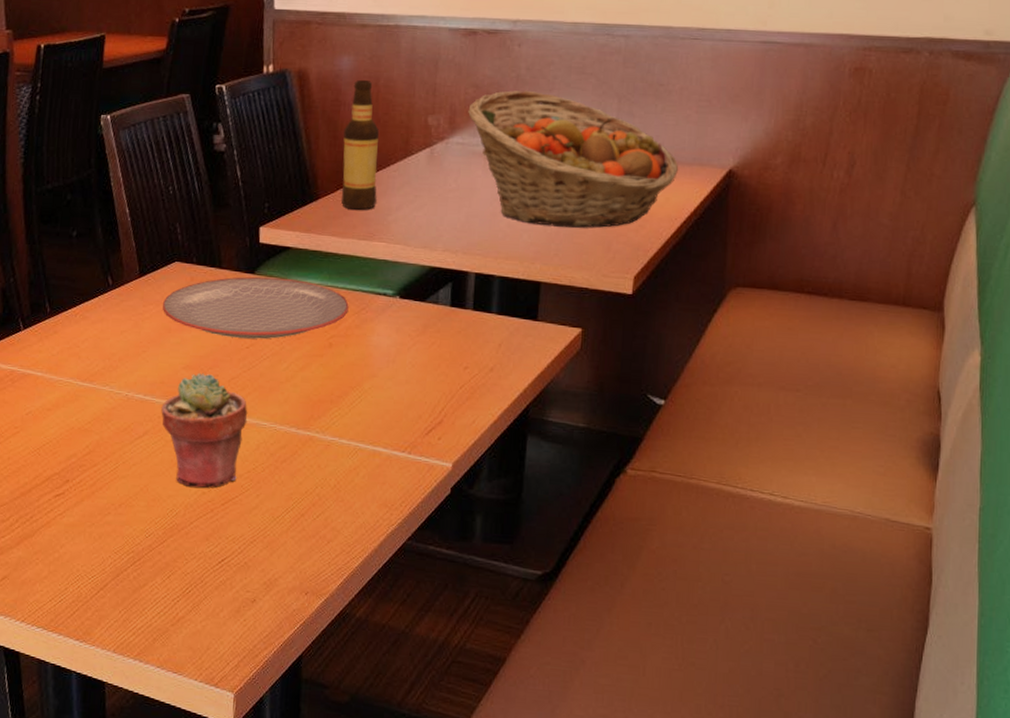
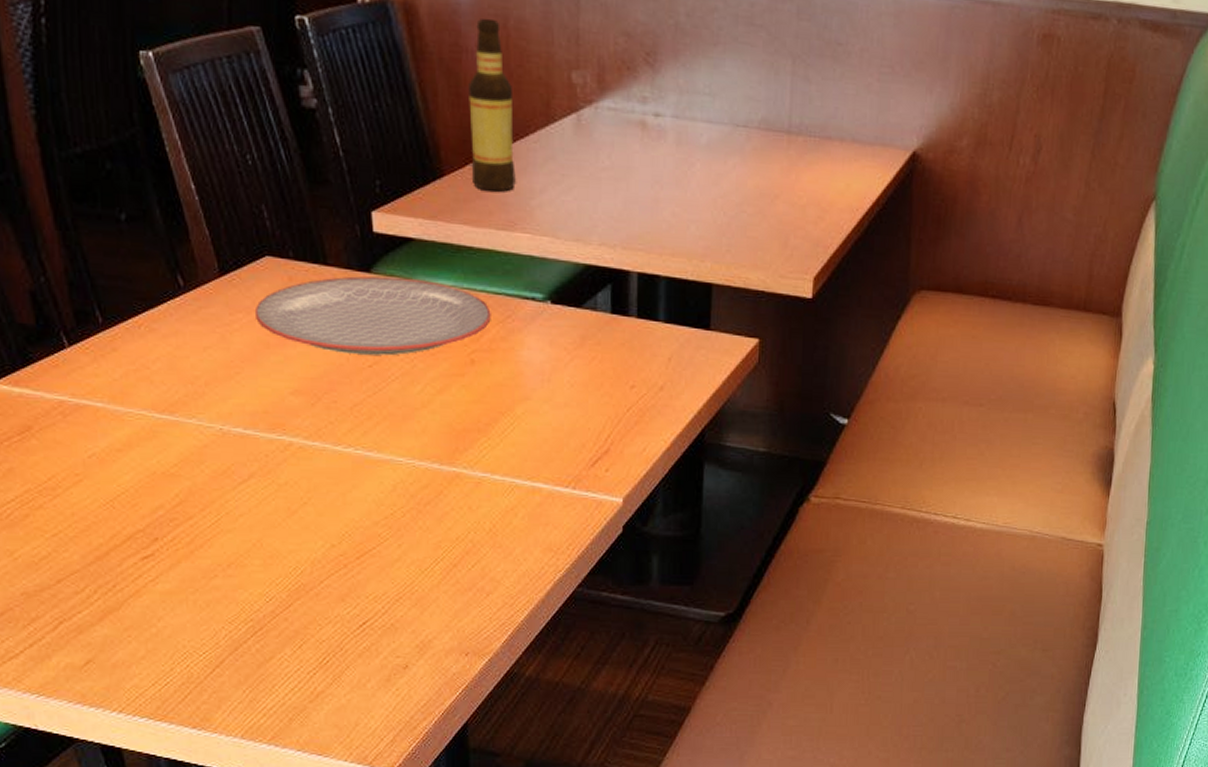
potted succulent: present [161,372,248,488] -> none [268,398,379,539]
fruit basket: present [468,90,679,228] -> none [619,42,860,219]

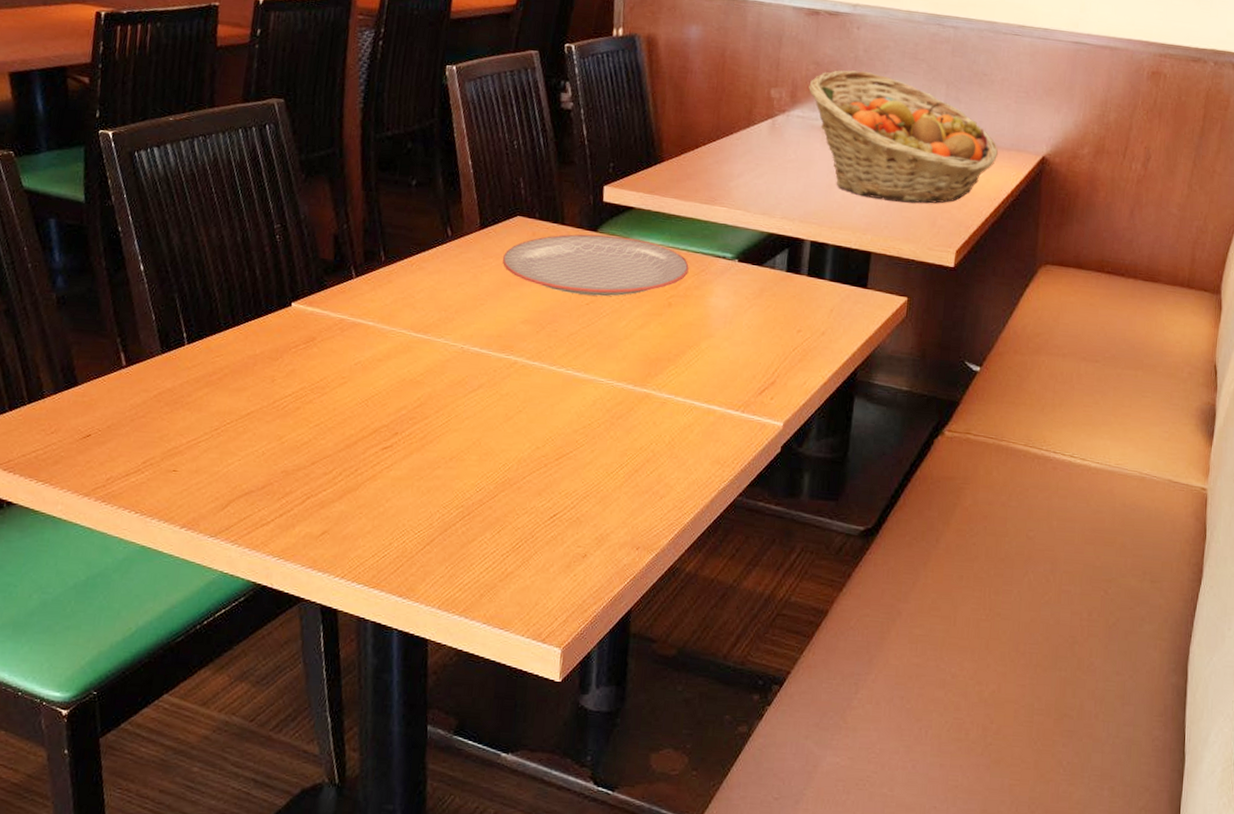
bottle: present [469,18,516,192] -> none [684,49,724,175]
fruit basket: none [619,42,860,219] -> present [808,70,999,204]

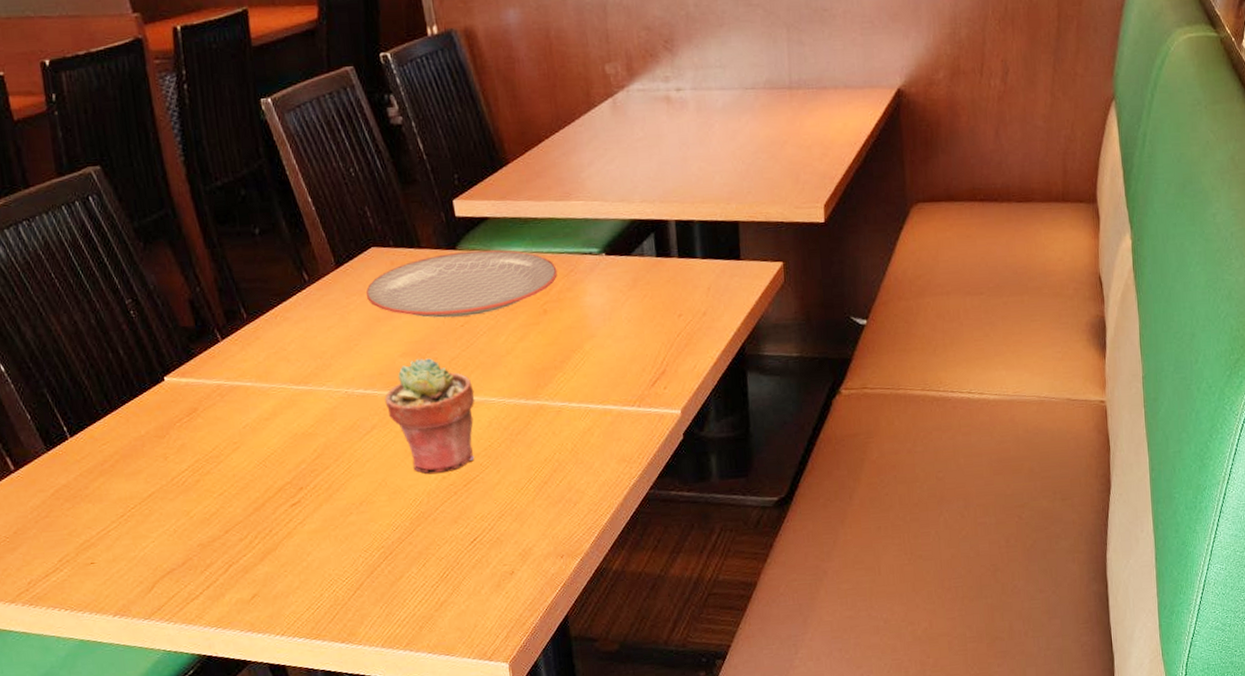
potted succulent: none [497,327,586,442] -> present [385,358,475,474]
fruit basket: present [808,70,999,204] -> none [644,28,852,165]

